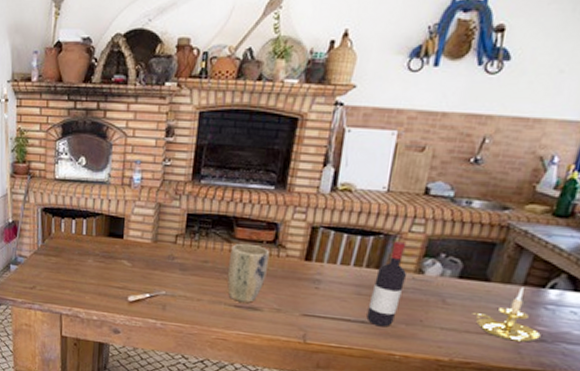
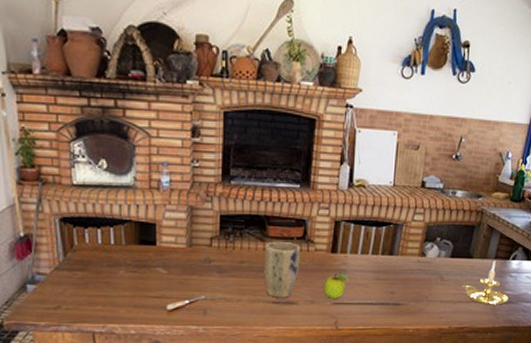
fruit: none [292,283,325,310] -> present [323,274,350,299]
wine bottle: present [366,241,408,327] -> none [385,229,414,306]

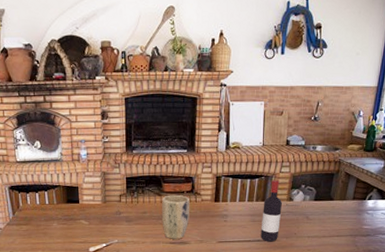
fruit: present [323,274,350,299] -> none [210,218,231,238]
wine bottle: none [385,229,414,306] -> present [261,180,283,242]
candle holder: present [462,260,509,305] -> none [325,201,367,238]

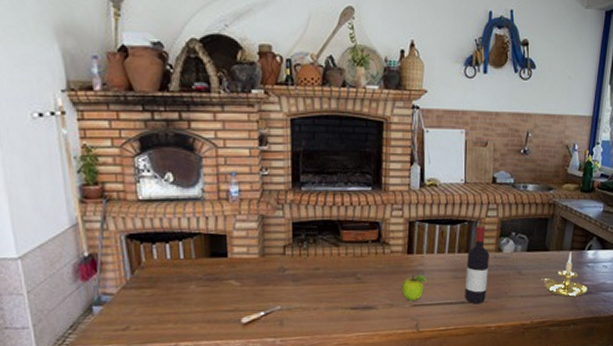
plant pot: present [161,195,190,239] -> none [339,245,377,304]
fruit: none [210,218,231,238] -> present [402,274,428,301]
candle holder: none [325,201,367,238] -> present [541,251,588,297]

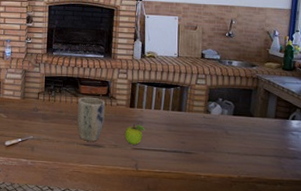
plant pot: none [339,245,377,304] -> present [77,97,106,142]
wine bottle: present [464,226,490,304] -> none [177,91,200,155]
candle holder: present [541,251,588,297] -> none [246,119,293,160]

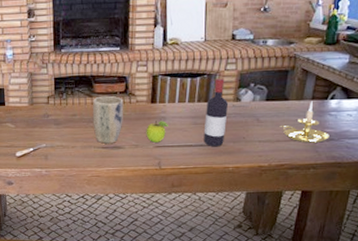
wine bottle: none [177,91,200,155] -> present [204,78,229,147]
candle holder: none [246,119,293,160] -> present [279,101,329,143]

